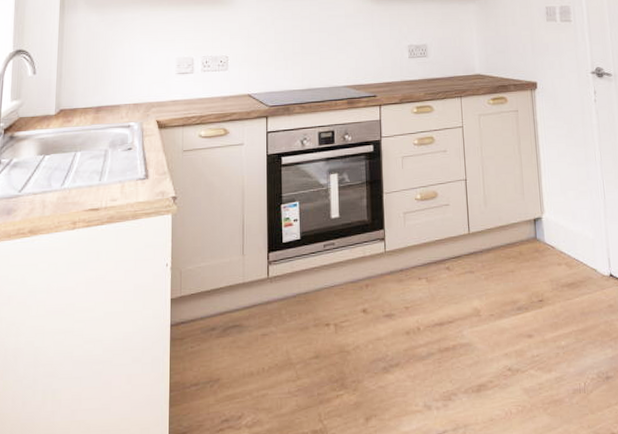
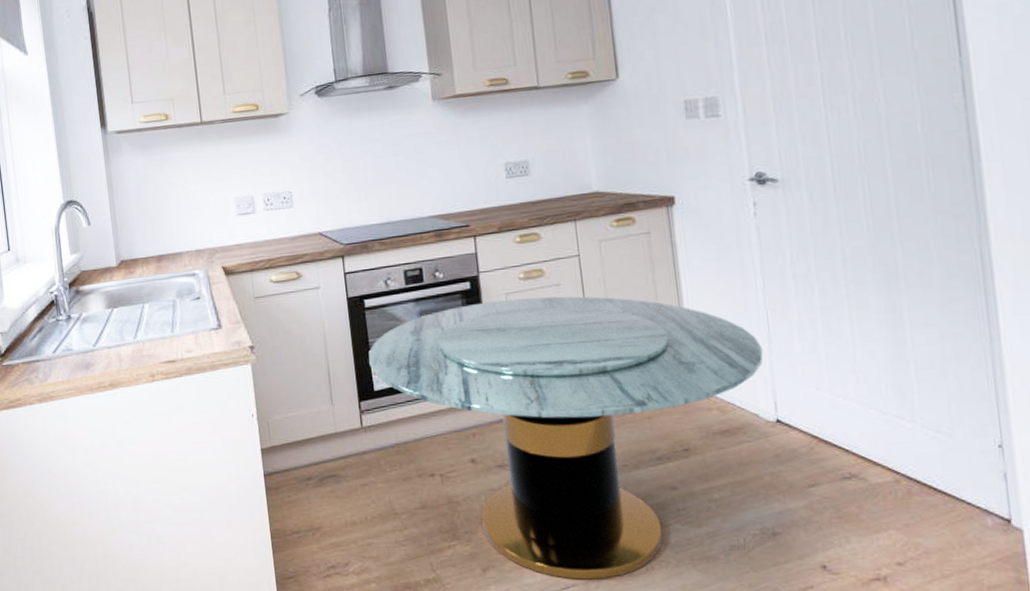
dining table: none [281,161,600,426] -> present [368,296,764,580]

